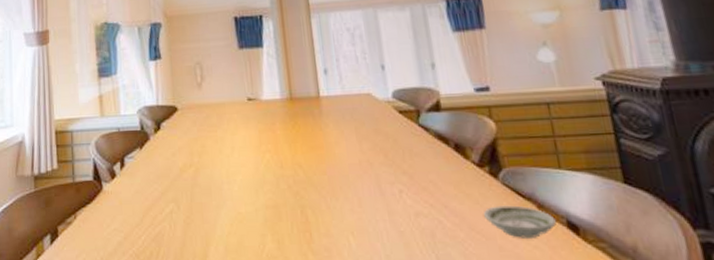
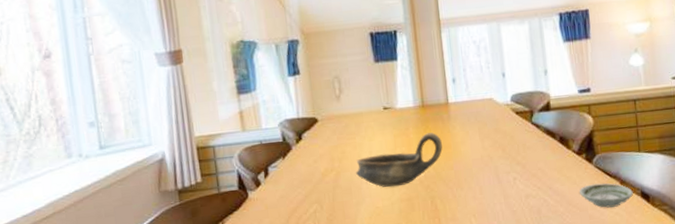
oil lamp: none [216,129,314,191] -> present [356,132,442,187]

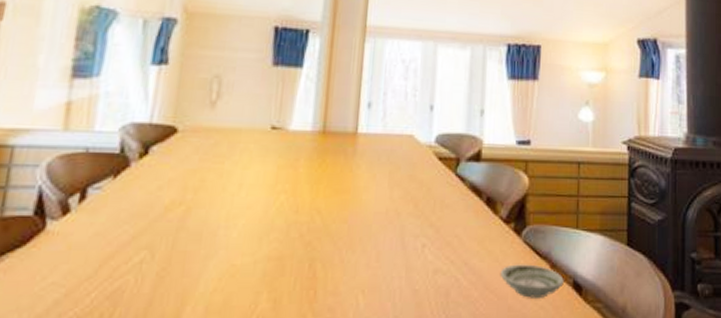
oil lamp: present [356,132,442,187] -> none [214,169,339,239]

